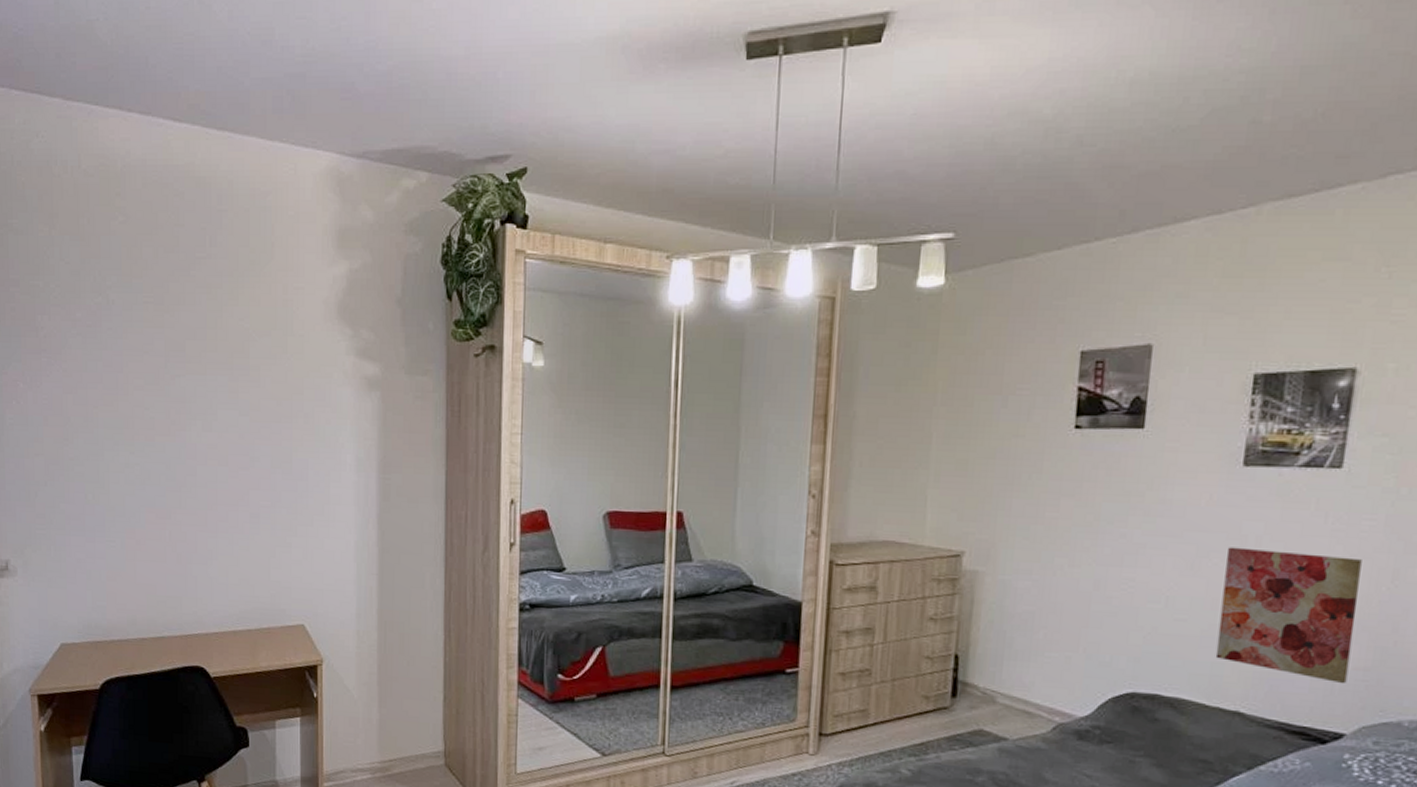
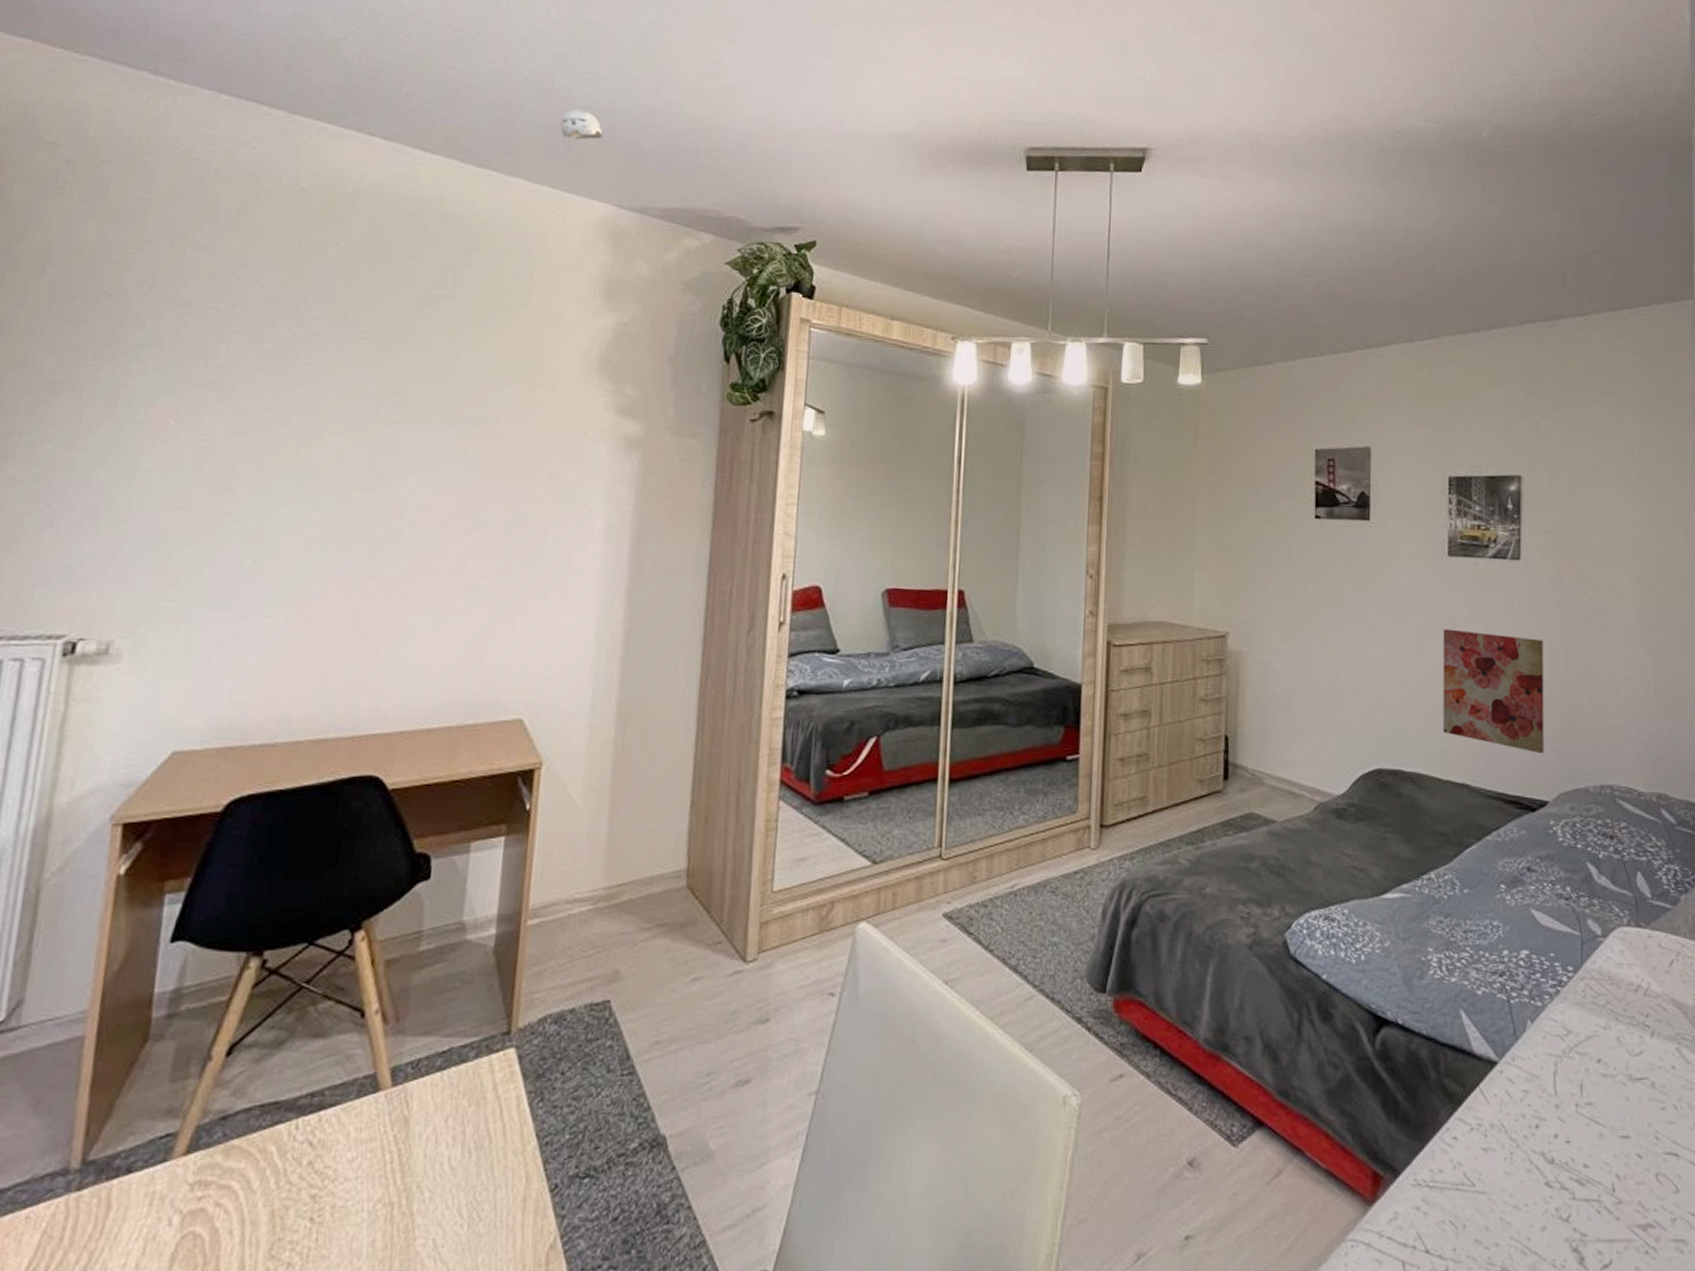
smoke detector: none [284,58,322,90] -> present [560,108,603,140]

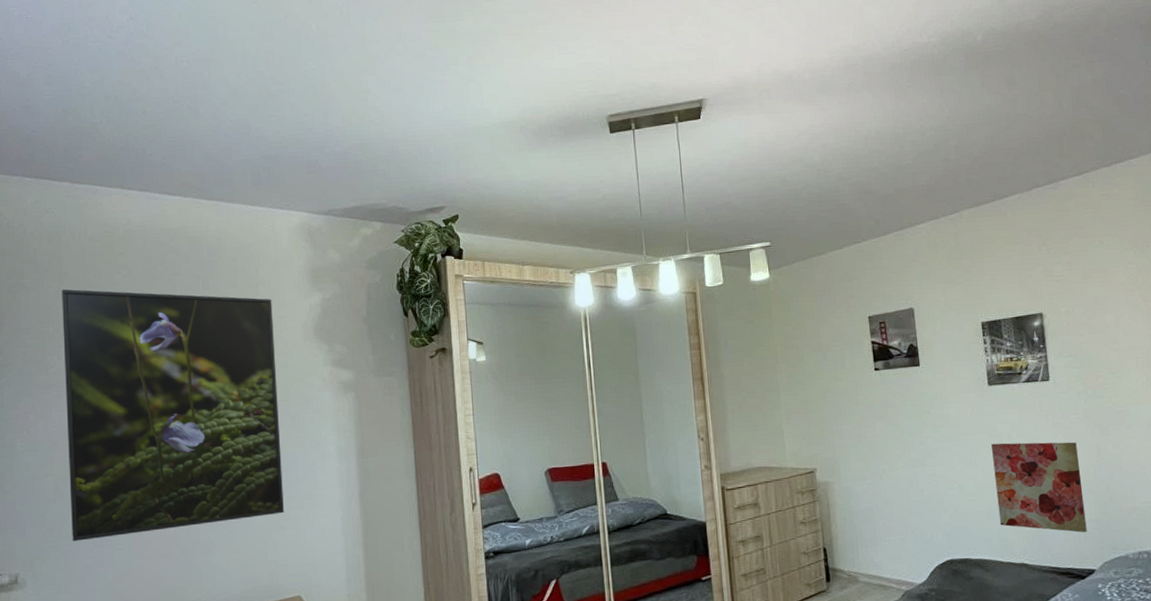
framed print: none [202,253,547,606] -> present [62,289,284,542]
smoke detector: present [560,108,603,140] -> none [260,144,292,168]

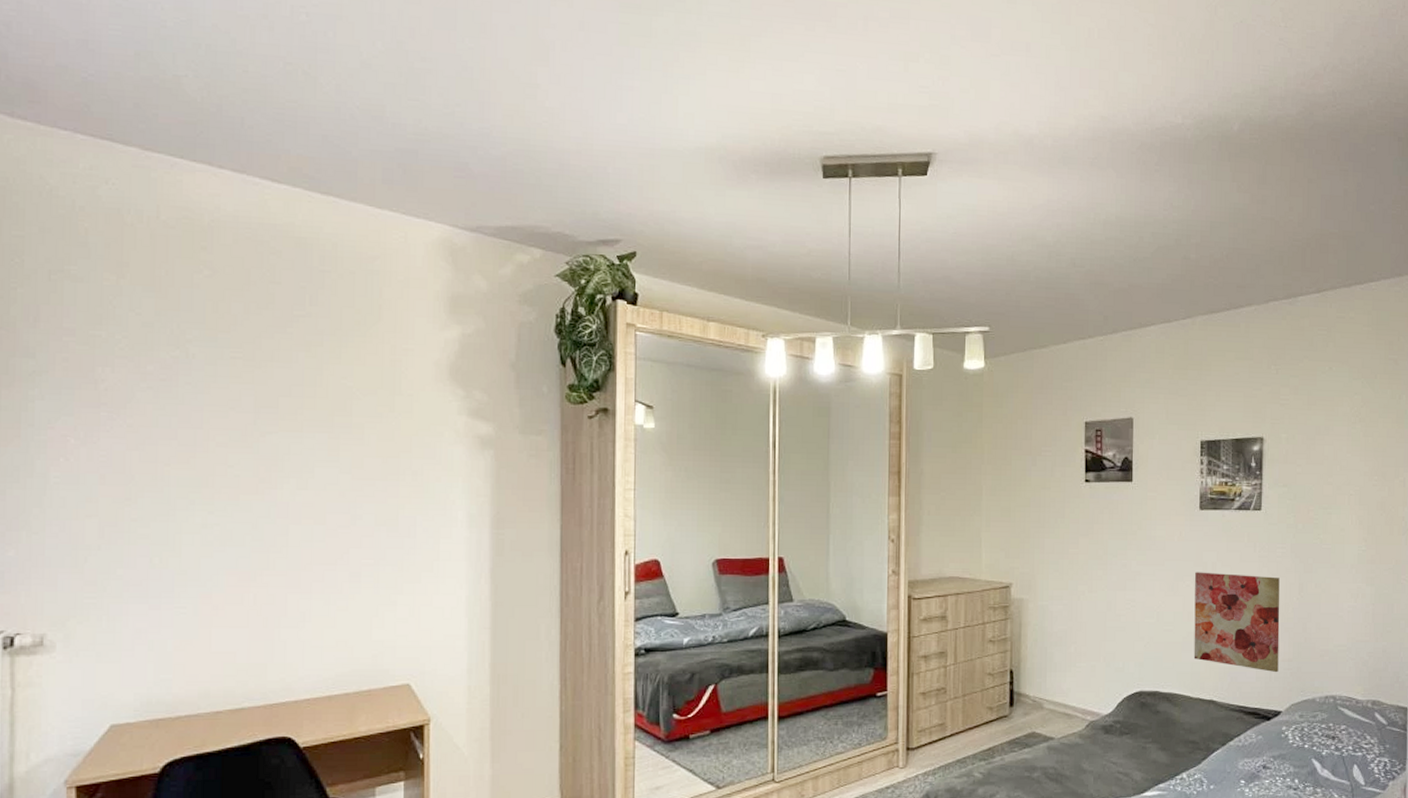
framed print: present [62,289,284,542] -> none [119,284,398,600]

